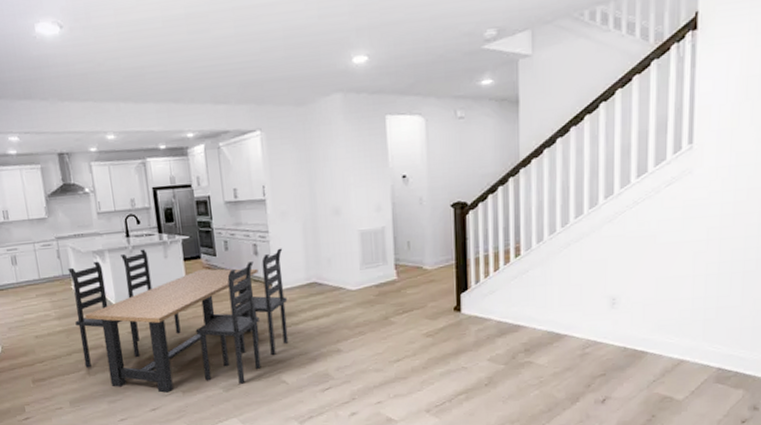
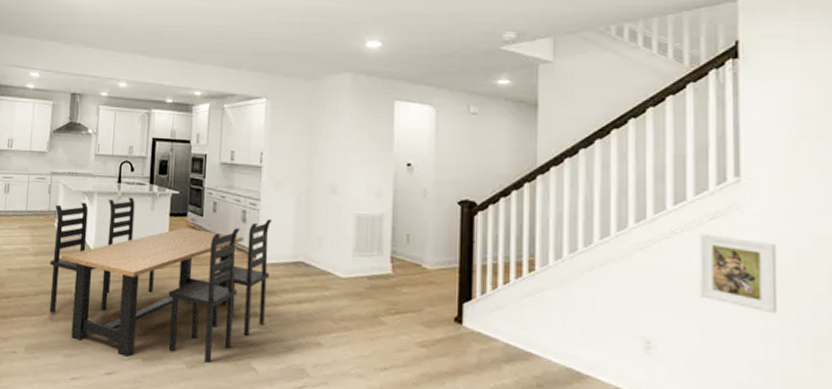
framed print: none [655,198,719,259] -> present [698,234,778,315]

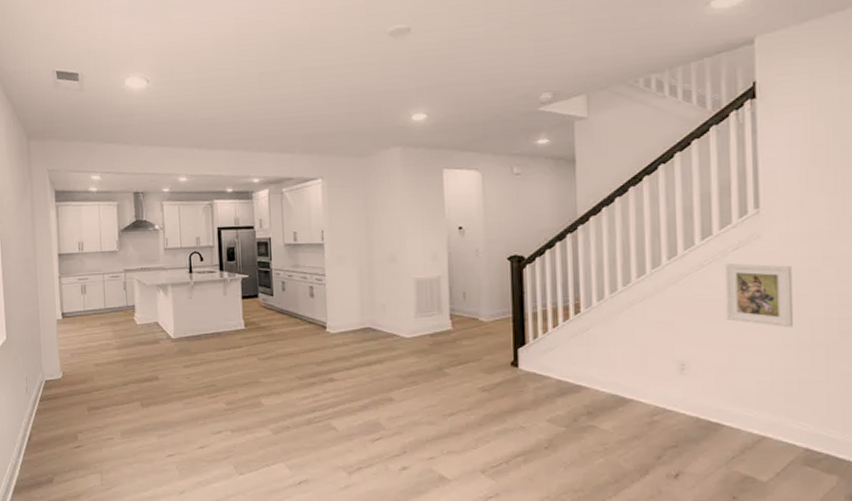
dining set: present [49,197,273,363] -> none [132,285,341,431]

